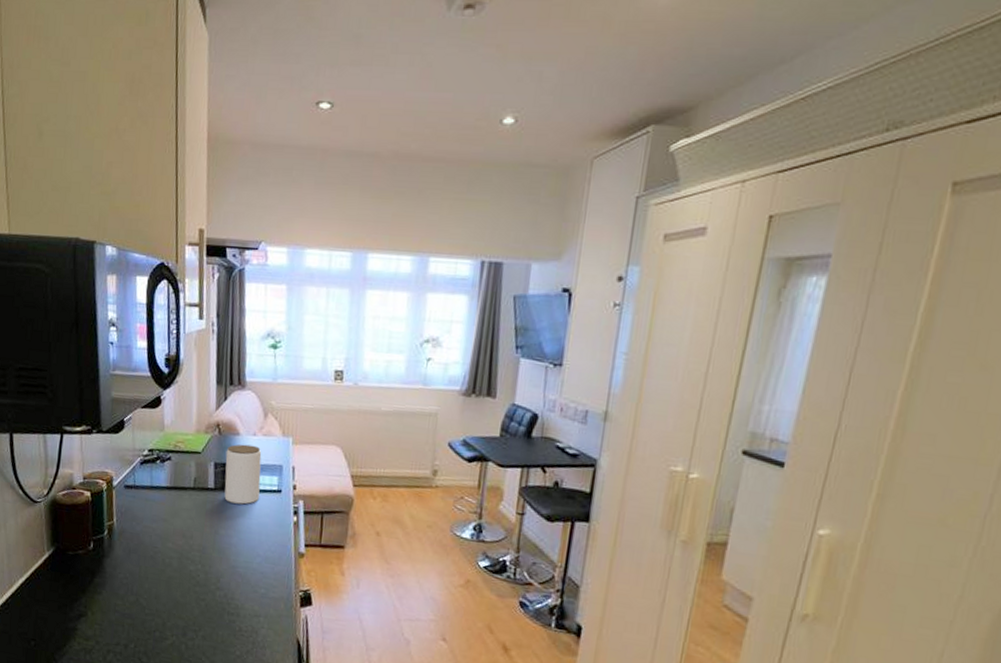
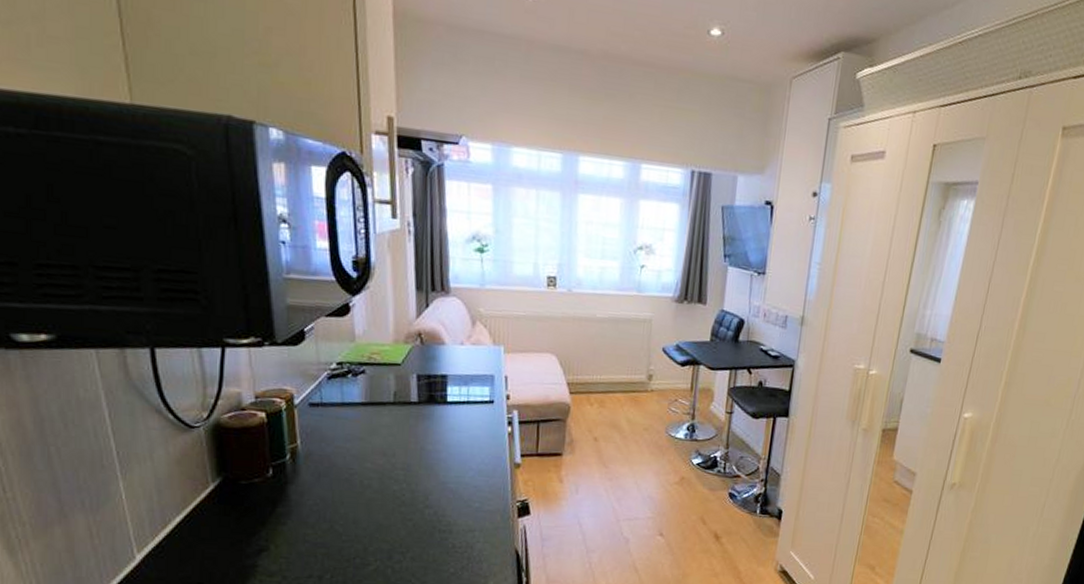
jar: present [224,444,262,505] -> none [429,354,471,418]

